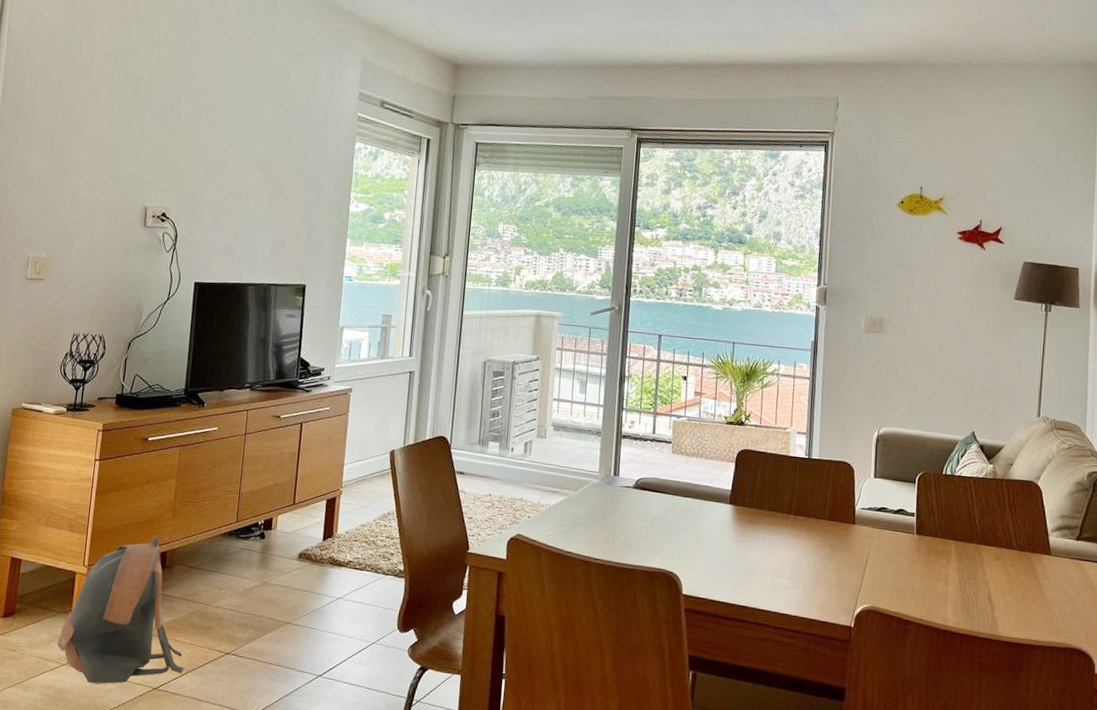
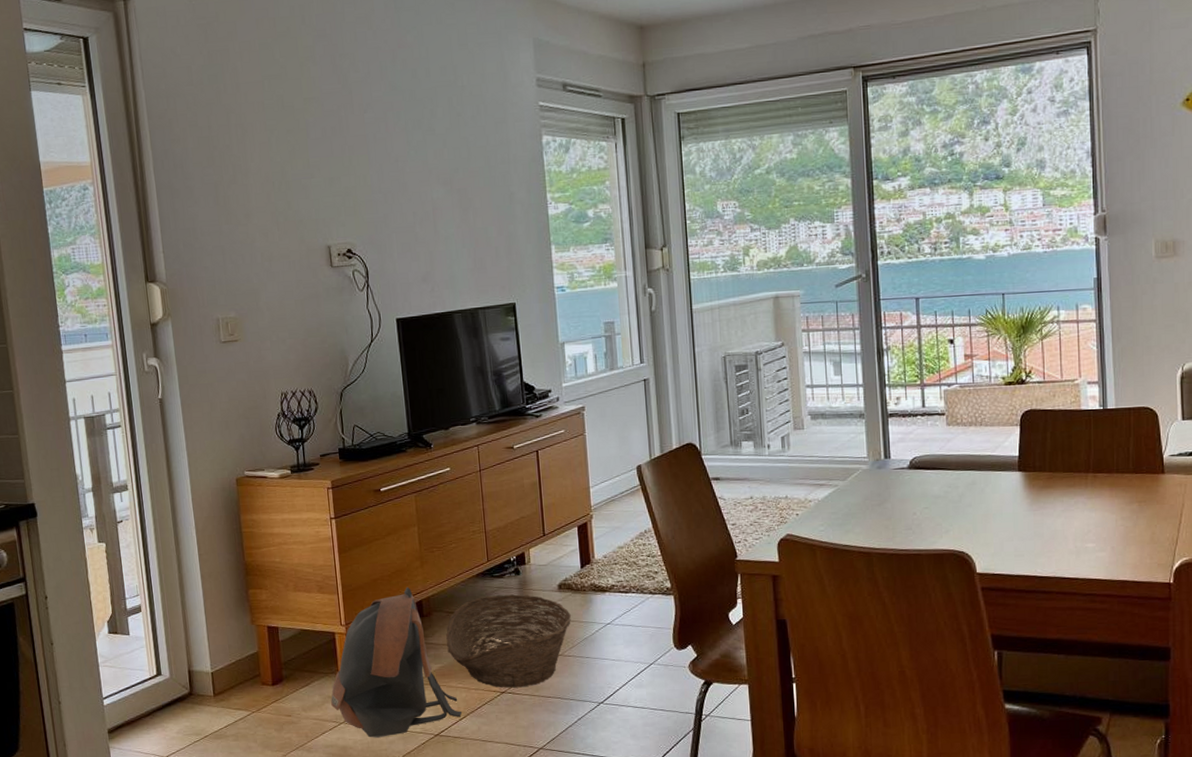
basket: none [182,555,307,651] -> present [446,594,572,688]

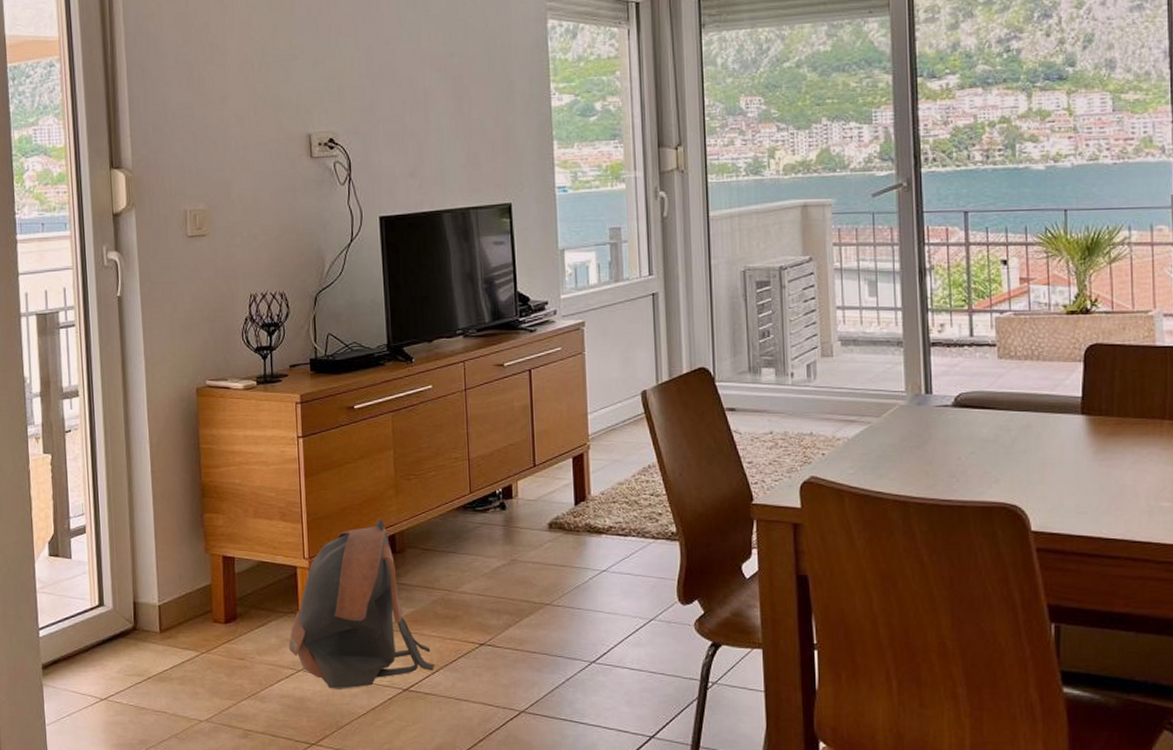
basket: present [446,594,572,688] -> none [420,532,563,640]

